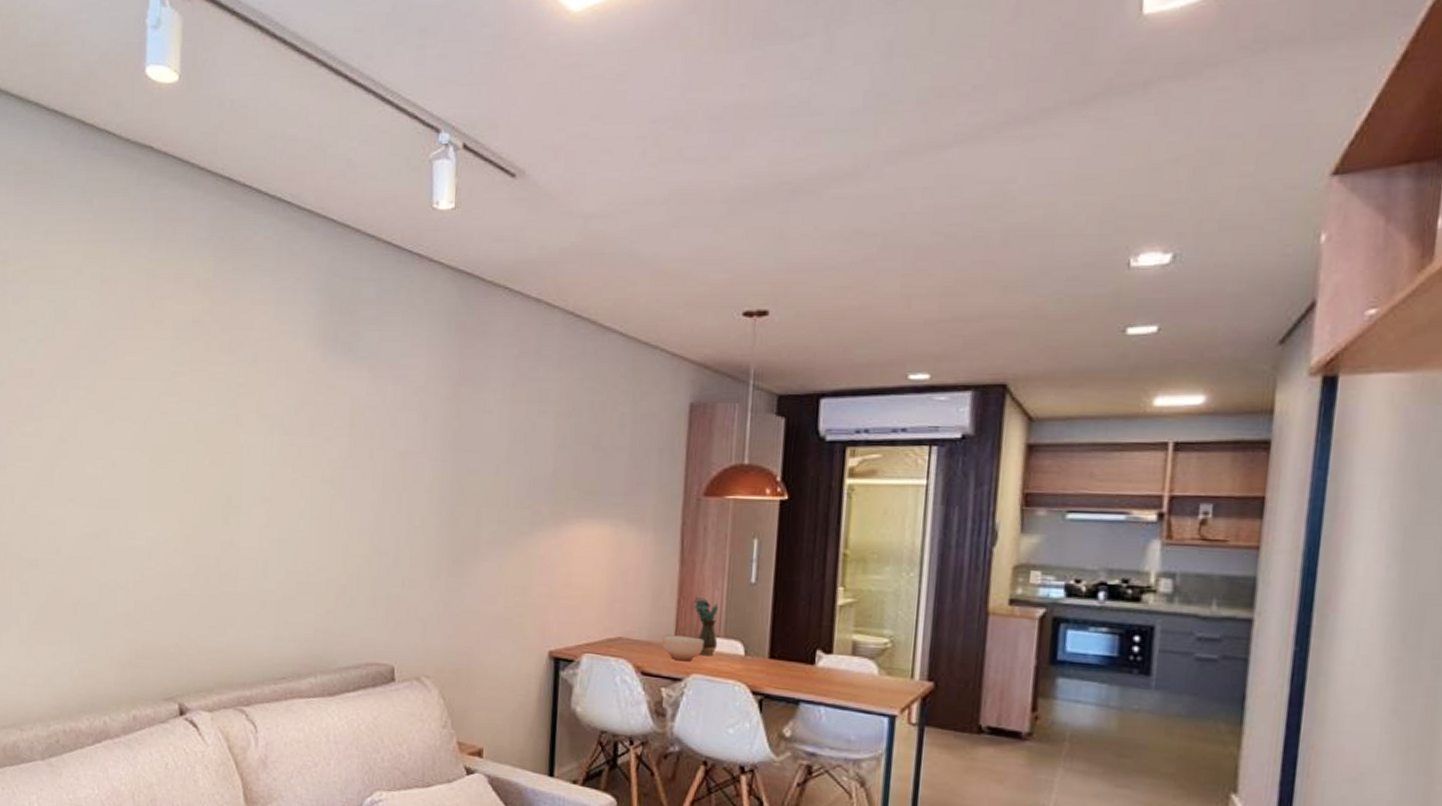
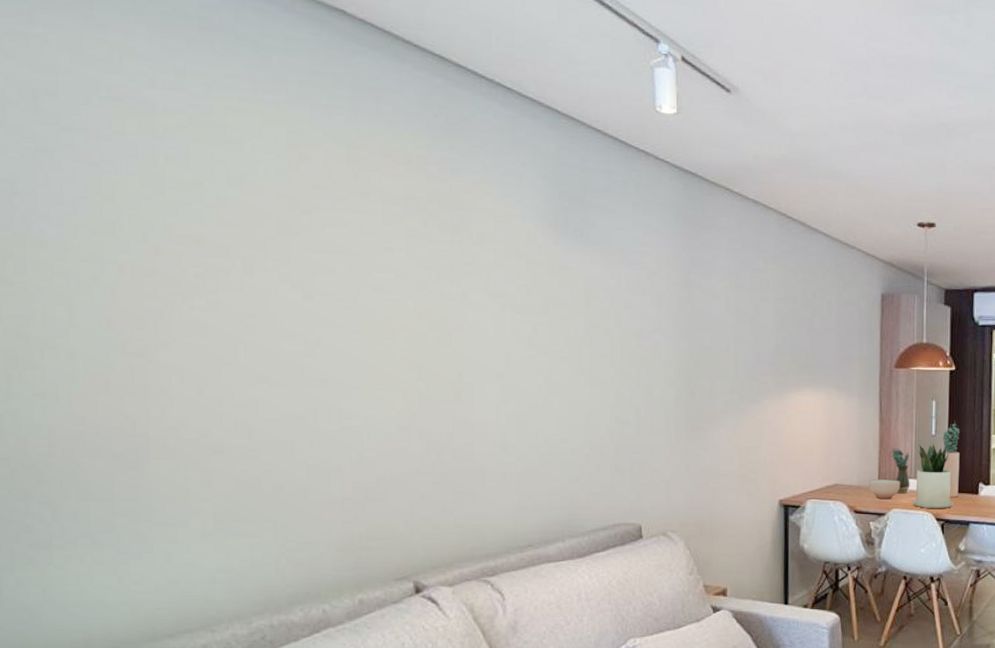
planter: none [719,594,778,680] -> present [912,443,954,509]
vase: none [763,565,792,668] -> present [942,420,960,499]

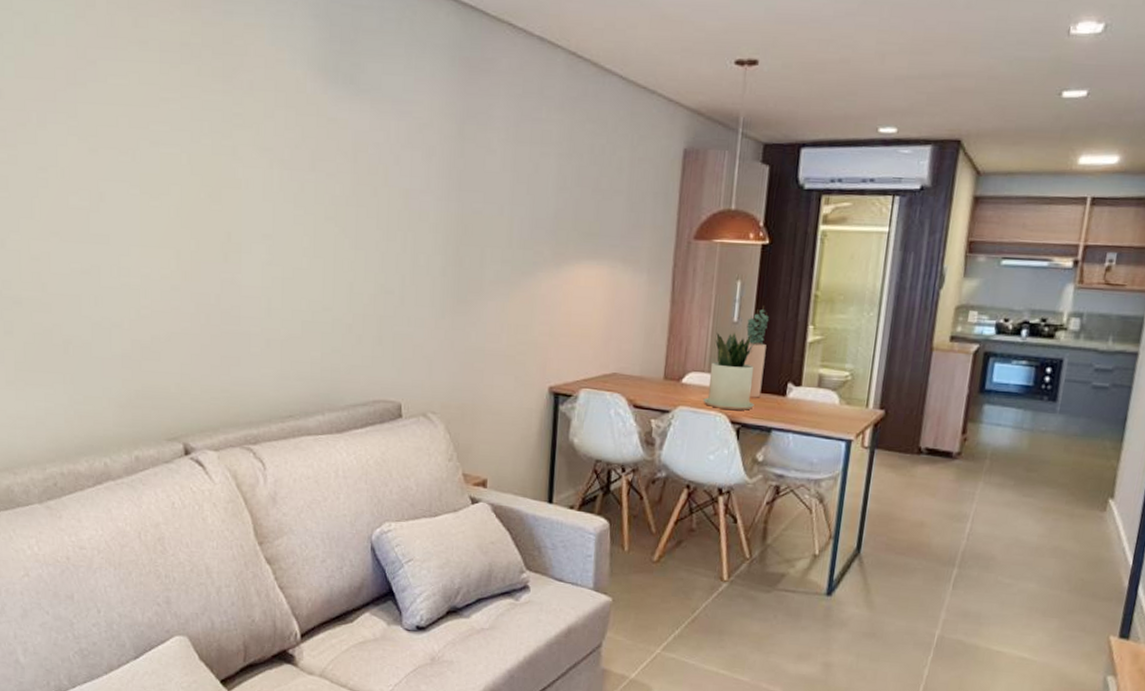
bowl: present [868,479,900,500] -> none [652,370,691,395]
vase: present [891,447,910,494] -> none [682,334,705,390]

